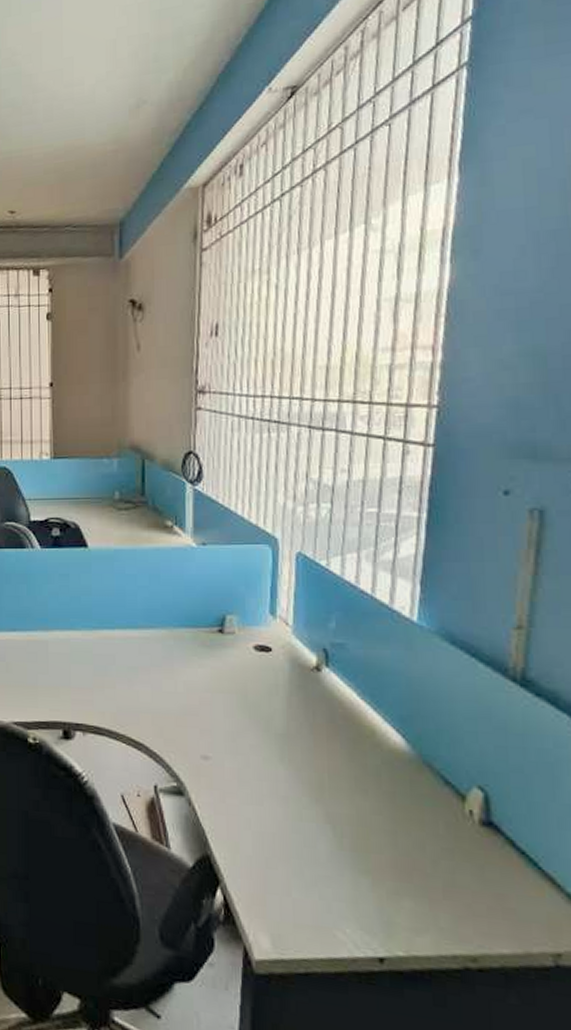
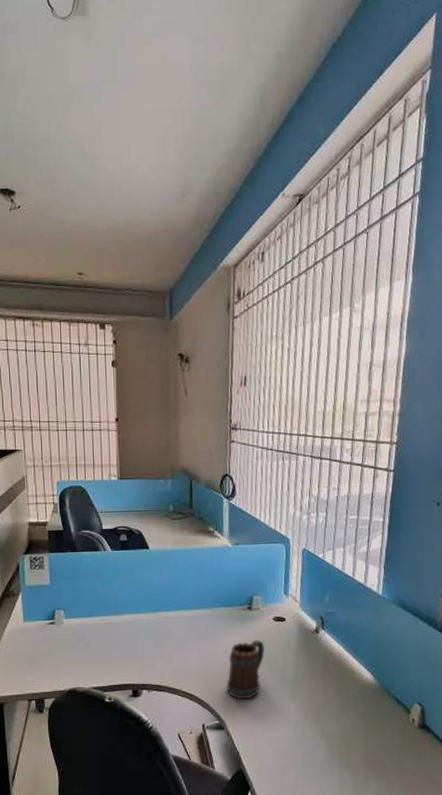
mug: none [187,674,242,757] -> present [226,639,265,700]

